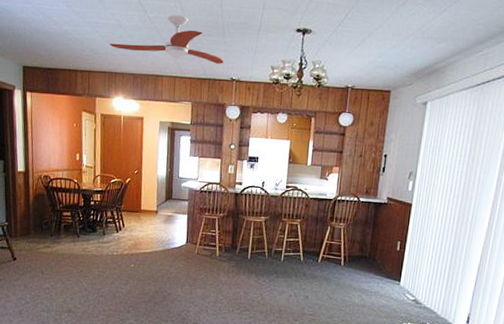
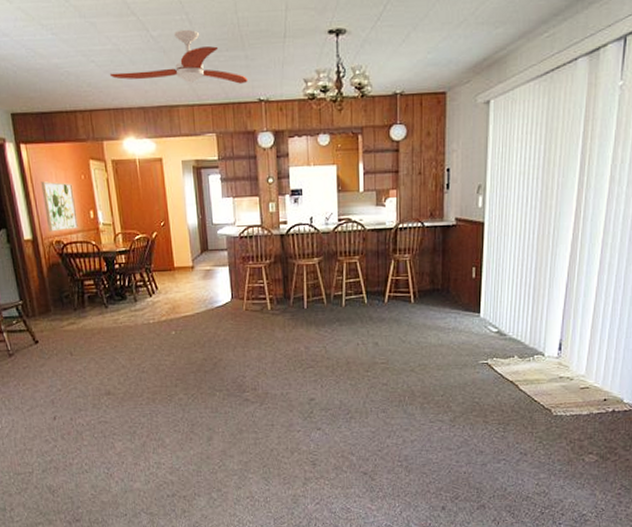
wall art: none [38,125,66,168] -> present [41,181,78,232]

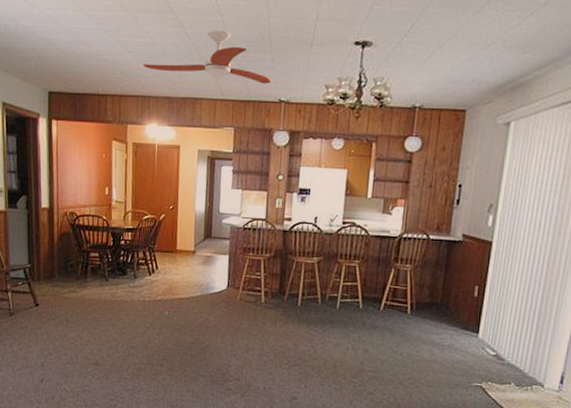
wall art: present [41,181,78,232] -> none [64,156,94,204]

